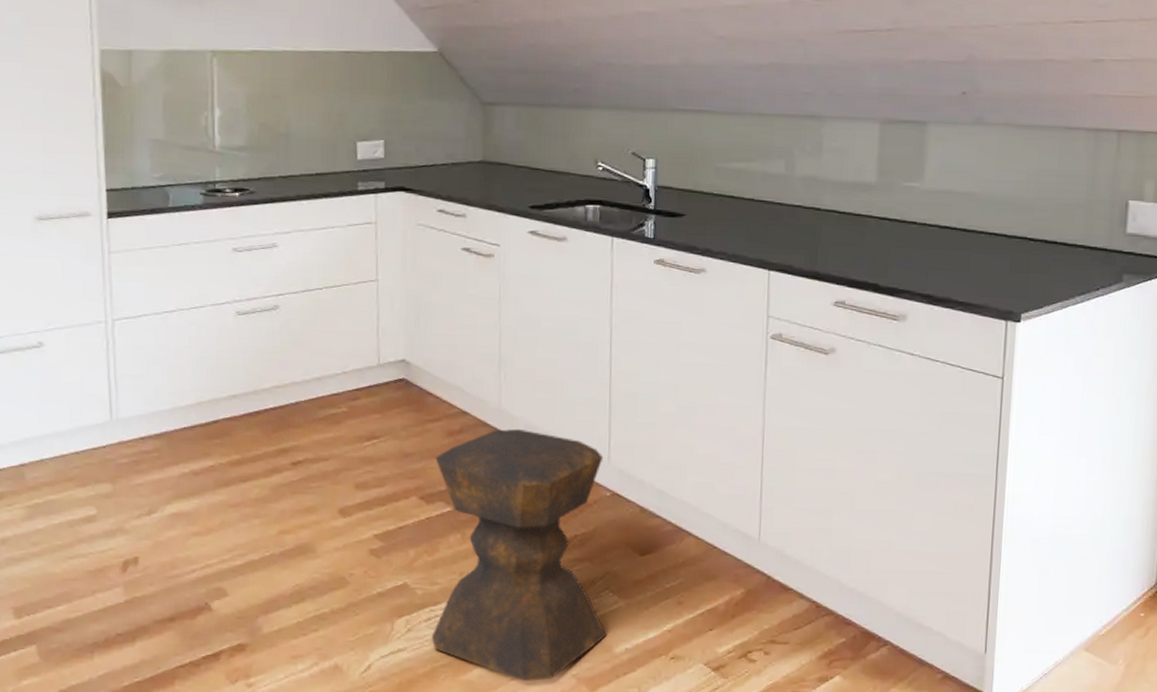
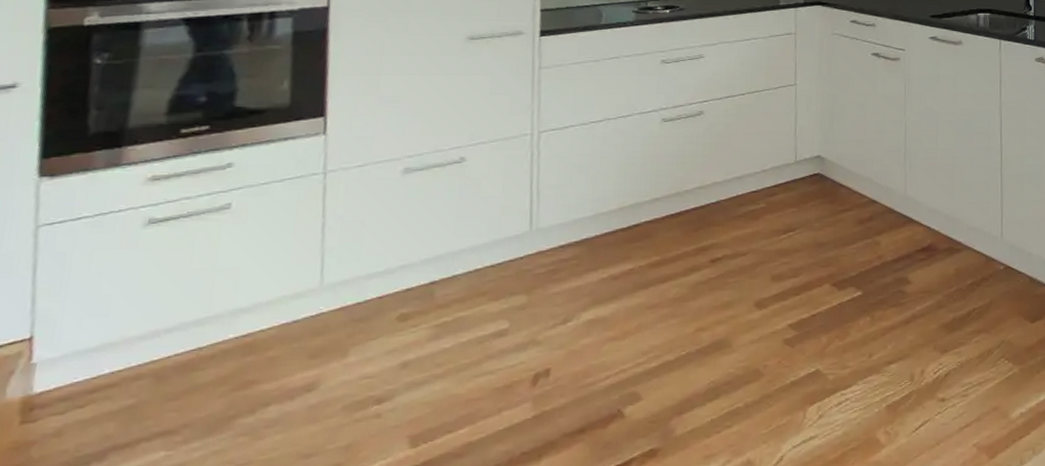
stool: present [431,428,607,682] -> none [842,213,1003,457]

